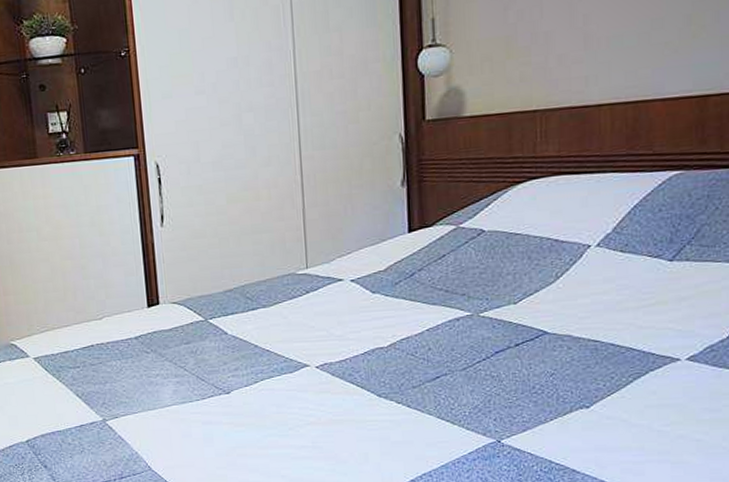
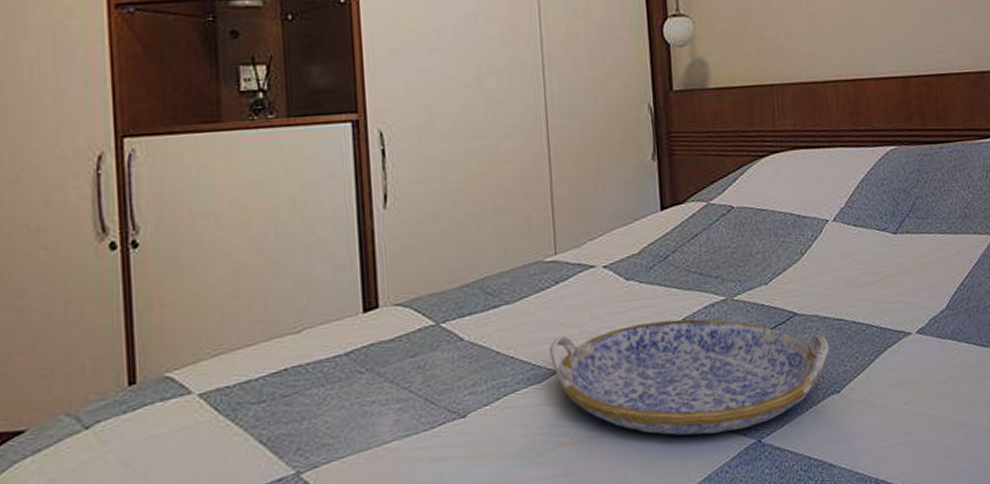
serving tray: none [300,330,581,430] -> present [549,319,830,436]

